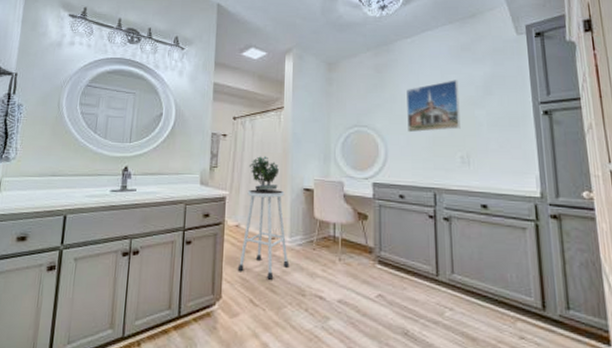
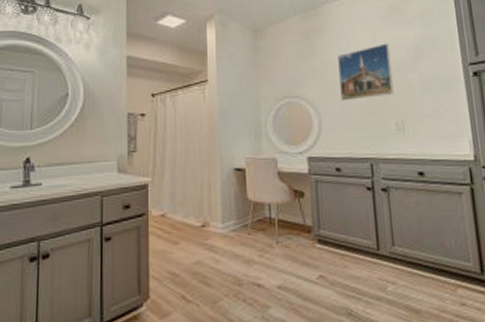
stool: present [237,189,290,280] -> none [166,172,223,272]
potted plant: present [248,156,279,191] -> none [172,136,206,175]

